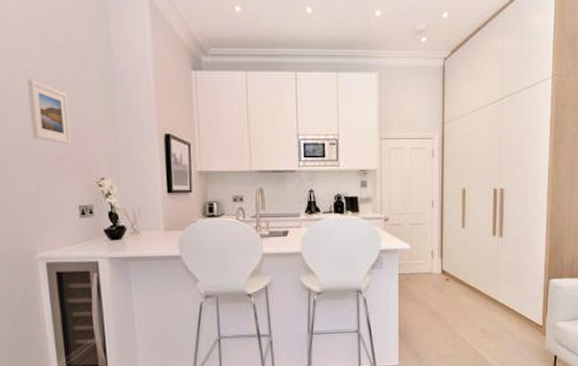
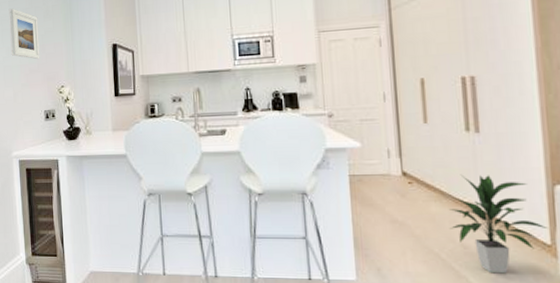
indoor plant: none [474,272,542,351] -> present [449,174,548,274]

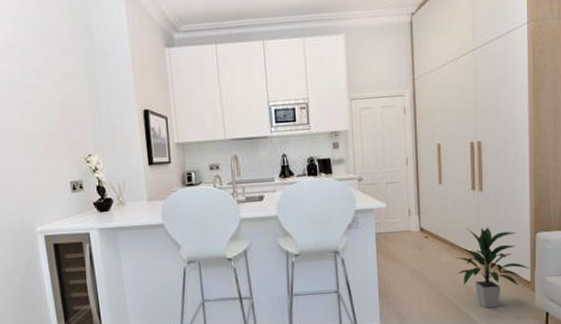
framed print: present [9,8,40,60] -> none [19,67,62,126]

